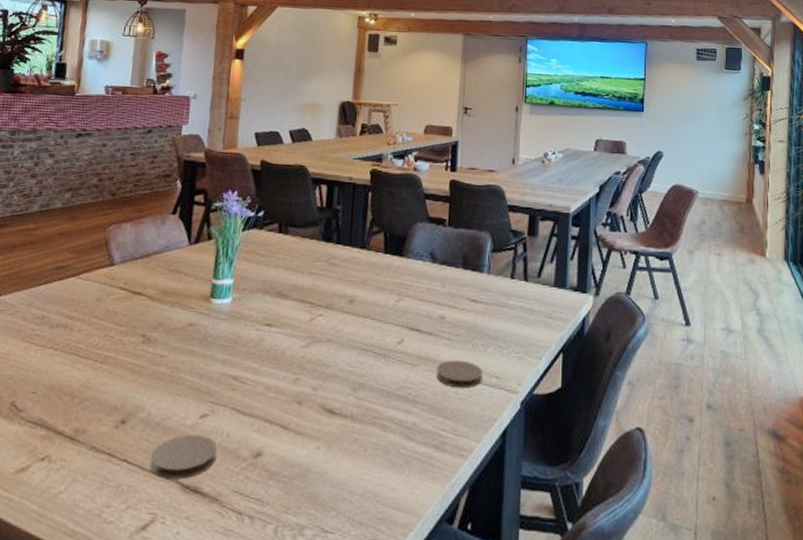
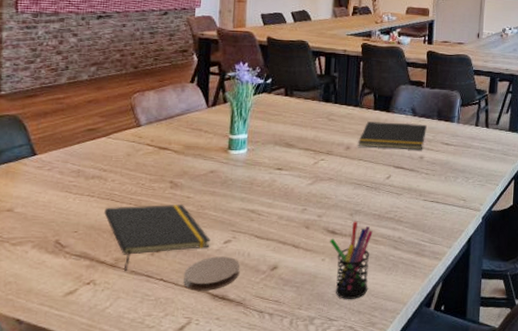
notepad: none [66,363,184,448] -> present [104,203,210,272]
pen holder: none [326,398,380,505] -> present [330,221,373,299]
notepad: none [364,268,449,308] -> present [358,122,427,150]
coaster: present [436,360,483,389] -> none [417,189,453,210]

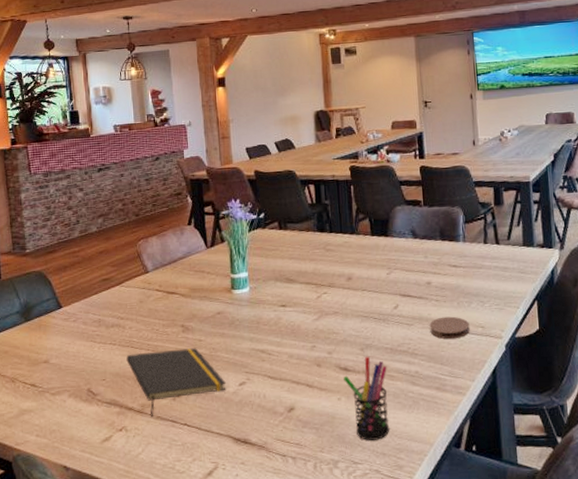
coaster: present [183,256,241,291] -> none [205,399,258,435]
notepad: present [358,122,427,150] -> none [359,246,431,276]
coaster: none [417,189,453,210] -> present [429,316,470,340]

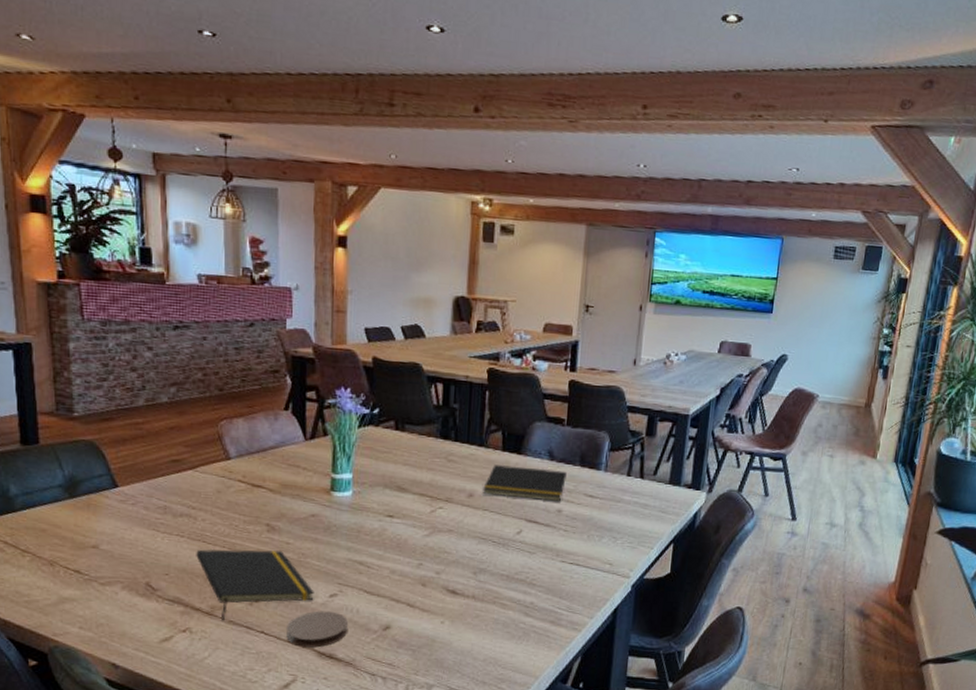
coaster: none [205,399,258,435] -> present [286,611,349,648]
pen holder: present [343,356,390,441] -> none [450,581,500,668]
notepad: none [359,246,431,276] -> present [483,465,567,502]
coaster: present [429,316,470,340] -> none [553,548,597,574]

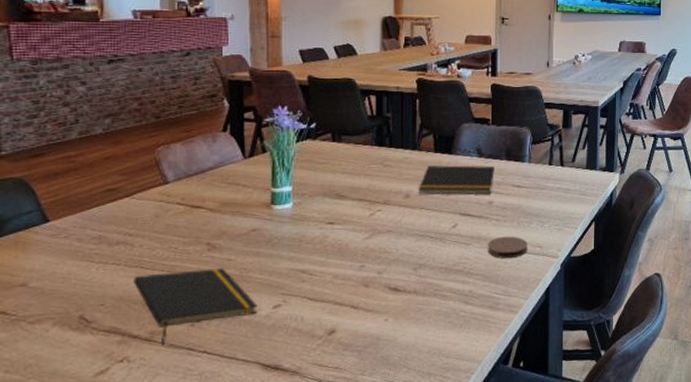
coaster: present [286,611,349,648] -> none [230,322,294,362]
coaster: none [553,548,597,574] -> present [488,236,527,259]

